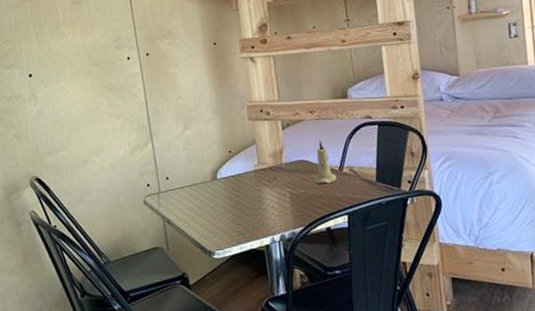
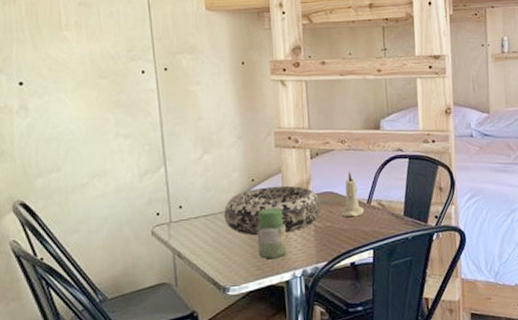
decorative bowl: none [205,155,296,204] -> present [224,185,322,236]
jar: none [236,176,265,225] -> present [257,207,287,259]

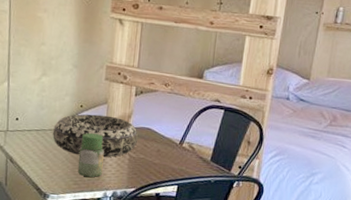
candle: present [340,171,364,217] -> none [153,112,175,155]

